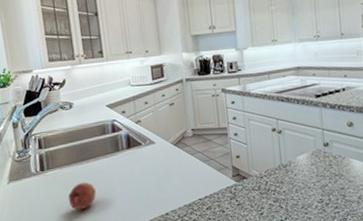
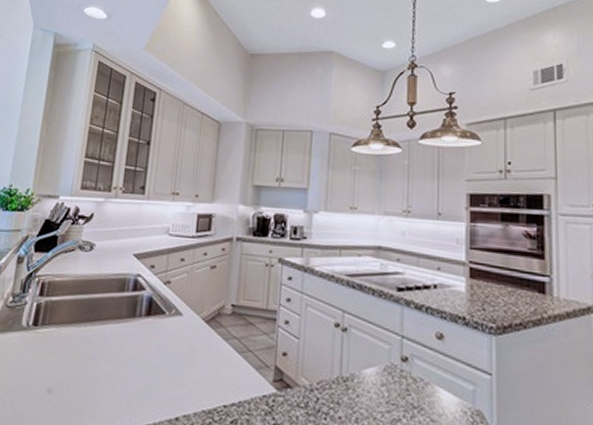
fruit: present [68,182,96,210] -> none [55,350,94,390]

